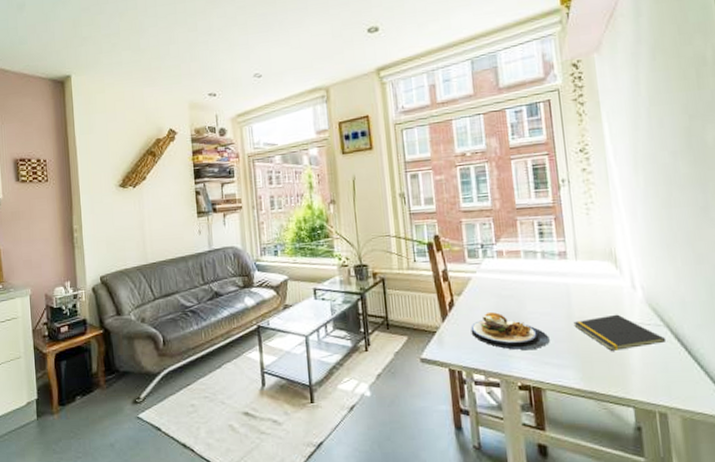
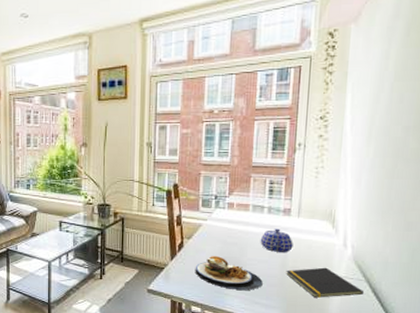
teapot: none [538,274,576,303] -> present [260,228,293,253]

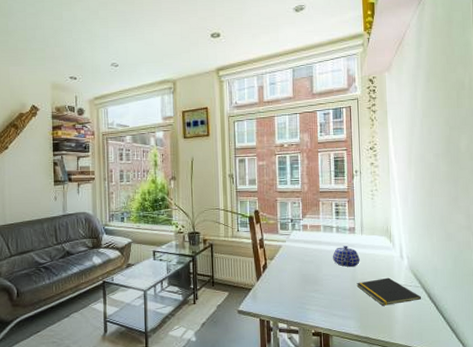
plate: present [195,256,263,291] -> none [279,274,338,305]

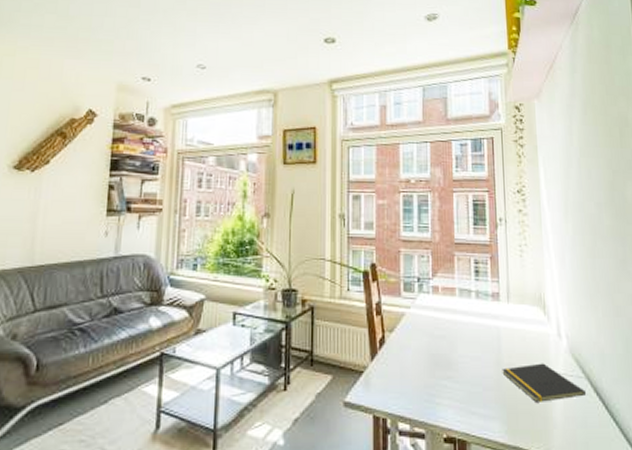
teapot: present [332,245,360,268] -> none [470,316,506,347]

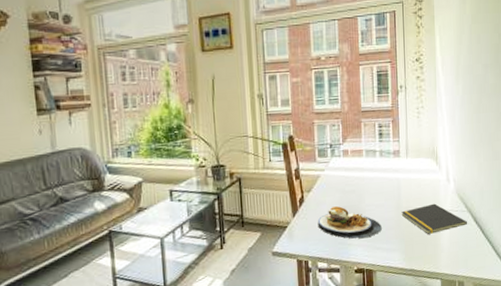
plate: none [400,353,478,398] -> present [317,206,382,239]

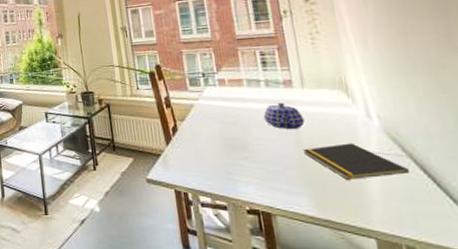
plate: present [317,206,382,239] -> none [195,138,278,176]
teapot: none [375,171,405,195] -> present [263,102,305,130]

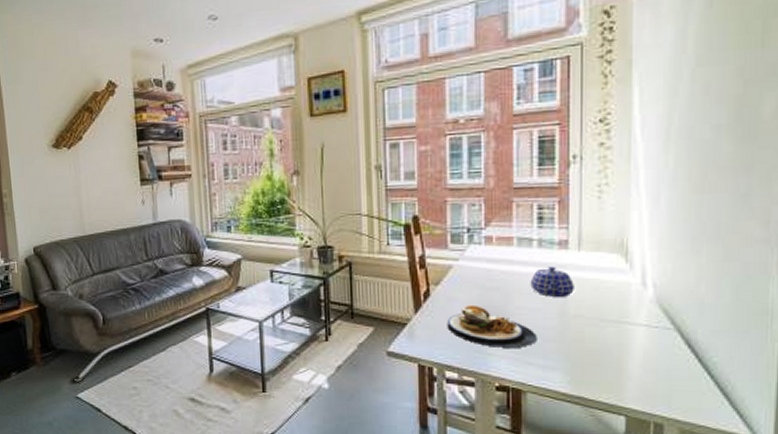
plate: none [195,138,278,176] -> present [447,306,537,349]
notepad: present [303,143,411,180] -> none [567,314,675,354]

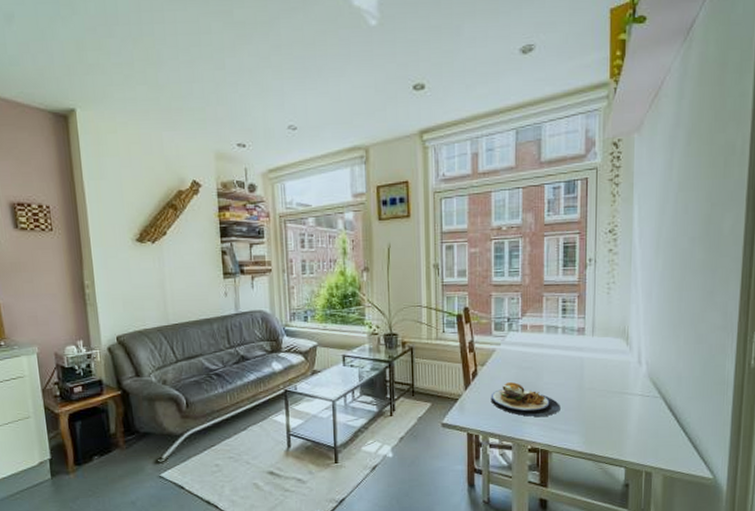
teapot: present [530,266,574,298] -> none [556,349,589,375]

